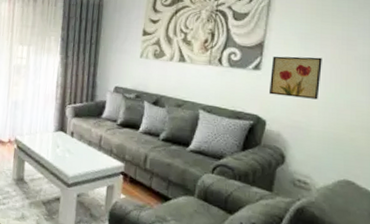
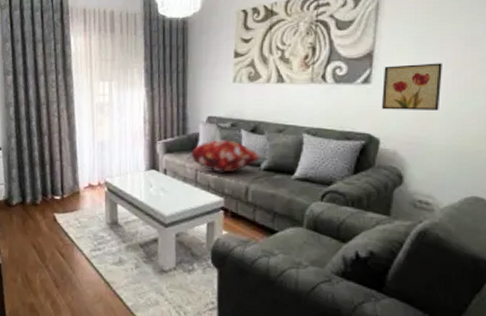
decorative pillow: none [97,108,161,140] -> present [191,139,262,173]

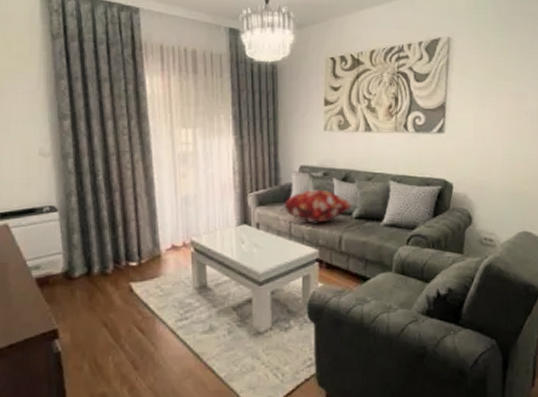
wall art: present [382,63,442,111] -> none [454,115,498,157]

